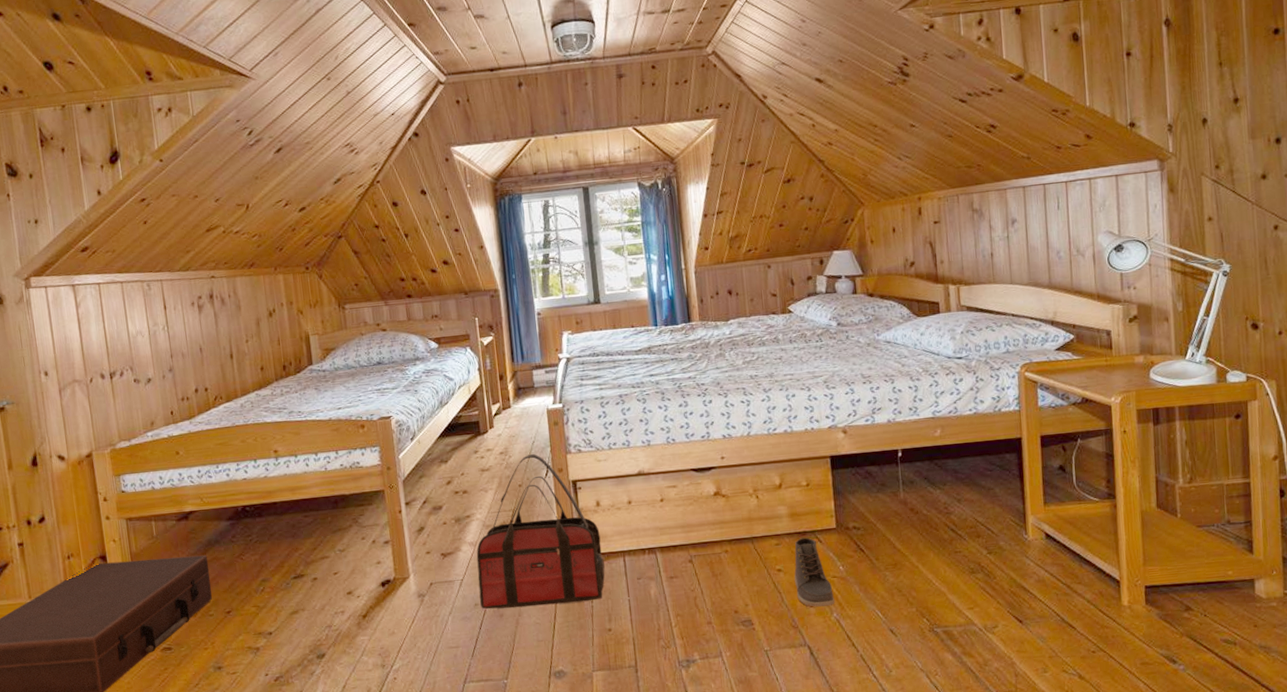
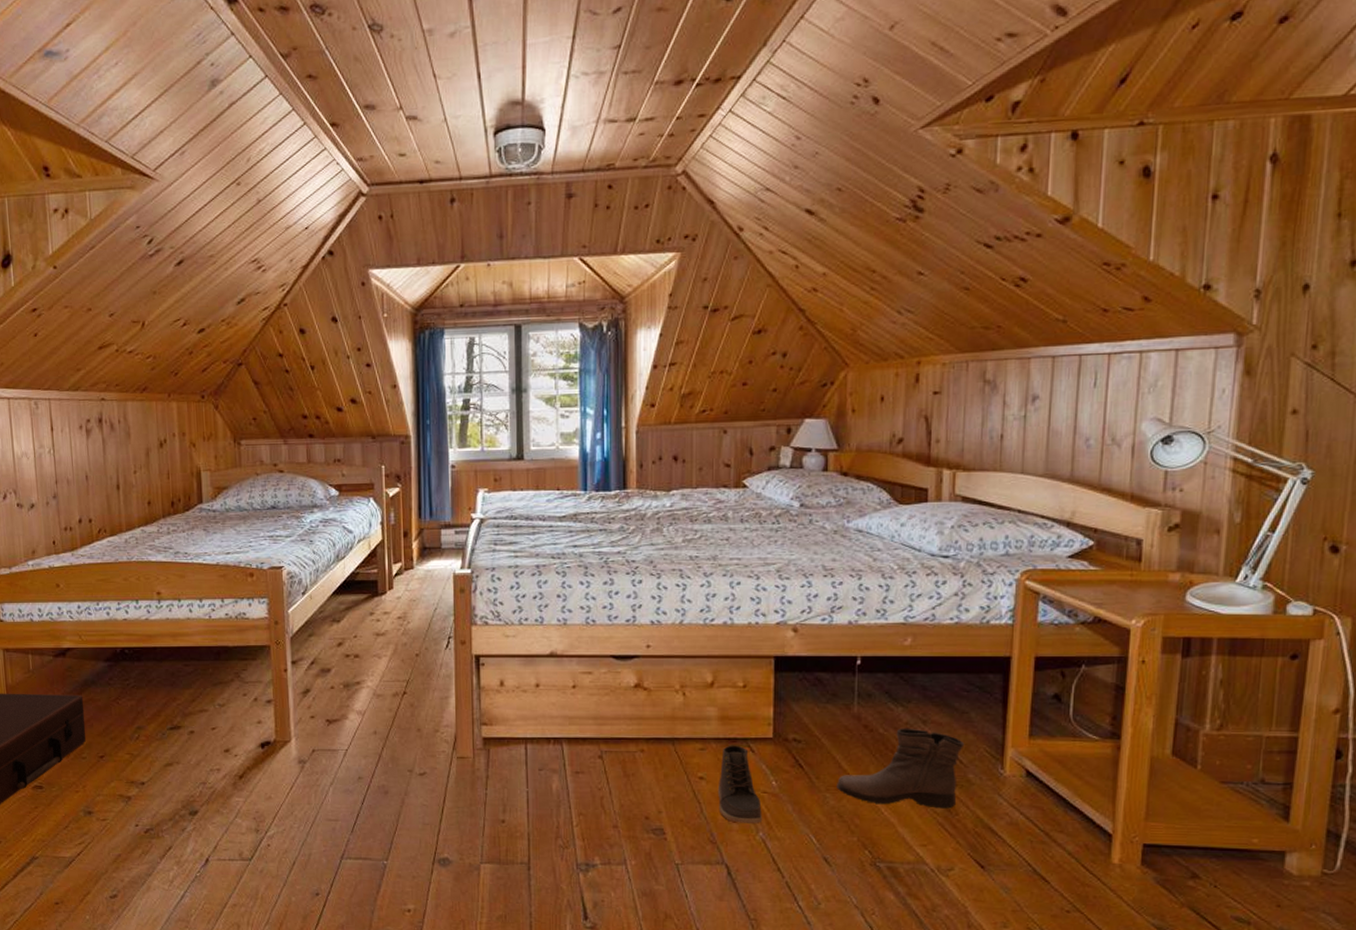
duffel bag: present [476,453,606,610] -> none [363,621,506,788]
boot: none [893,507,994,577] -> present [837,728,965,809]

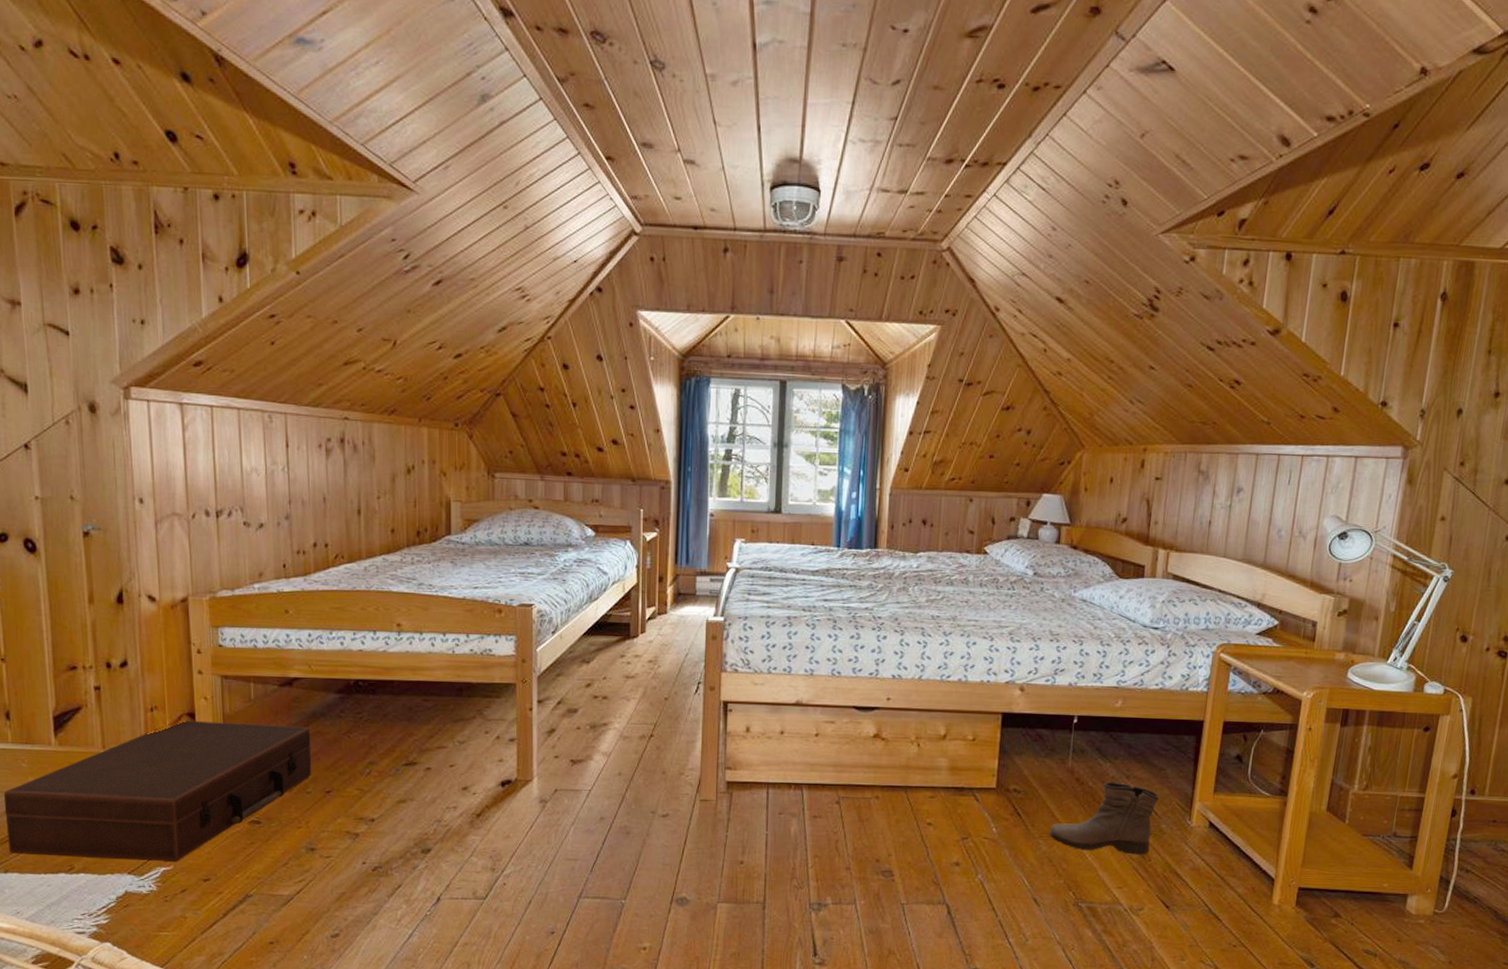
sneaker: present [717,745,763,824] -> none [943,794,983,867]

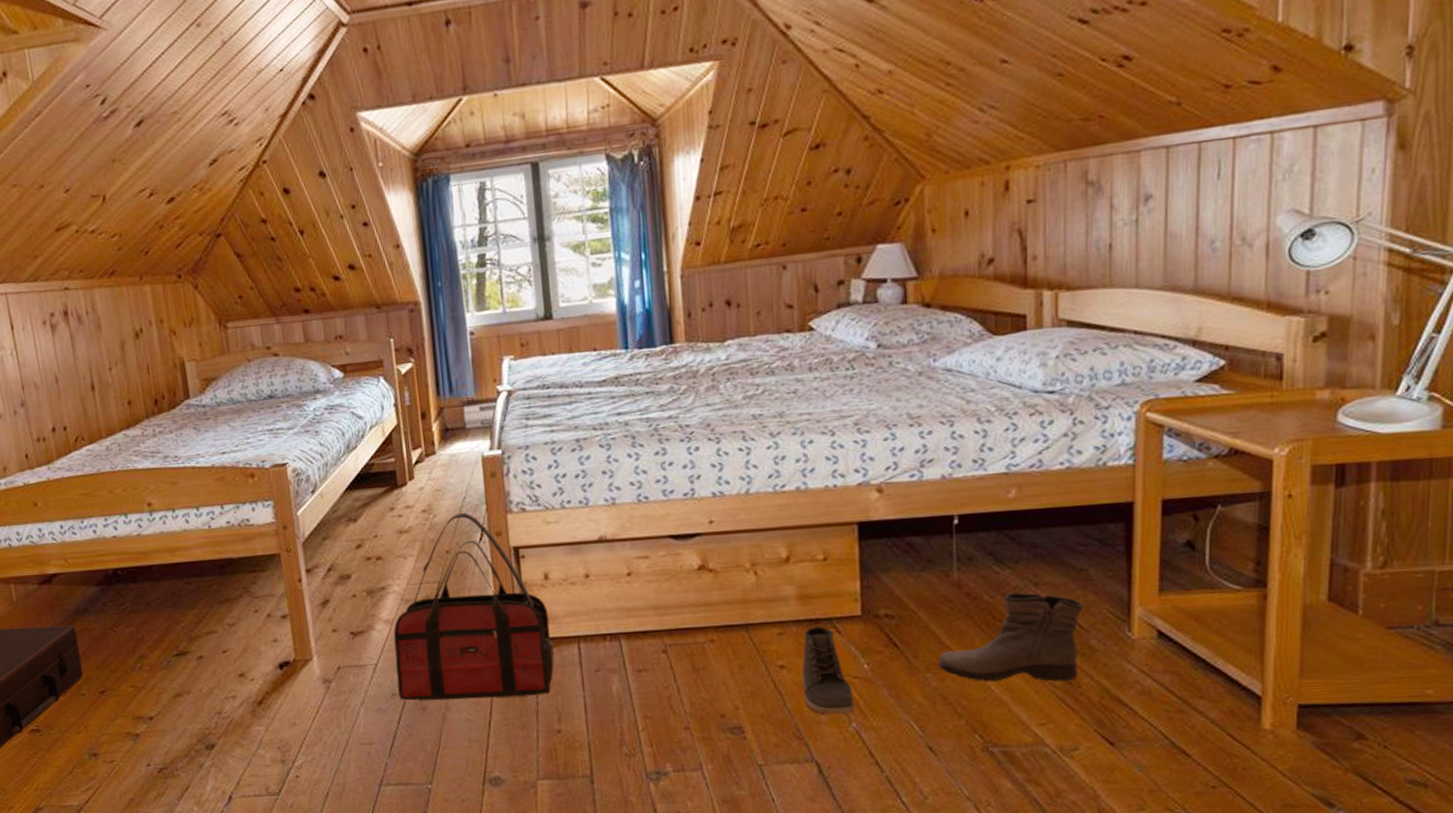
duffel bag: none [607,666,748,830] -> present [393,512,556,701]
sneaker: none [943,794,983,867] -> present [801,626,856,714]

